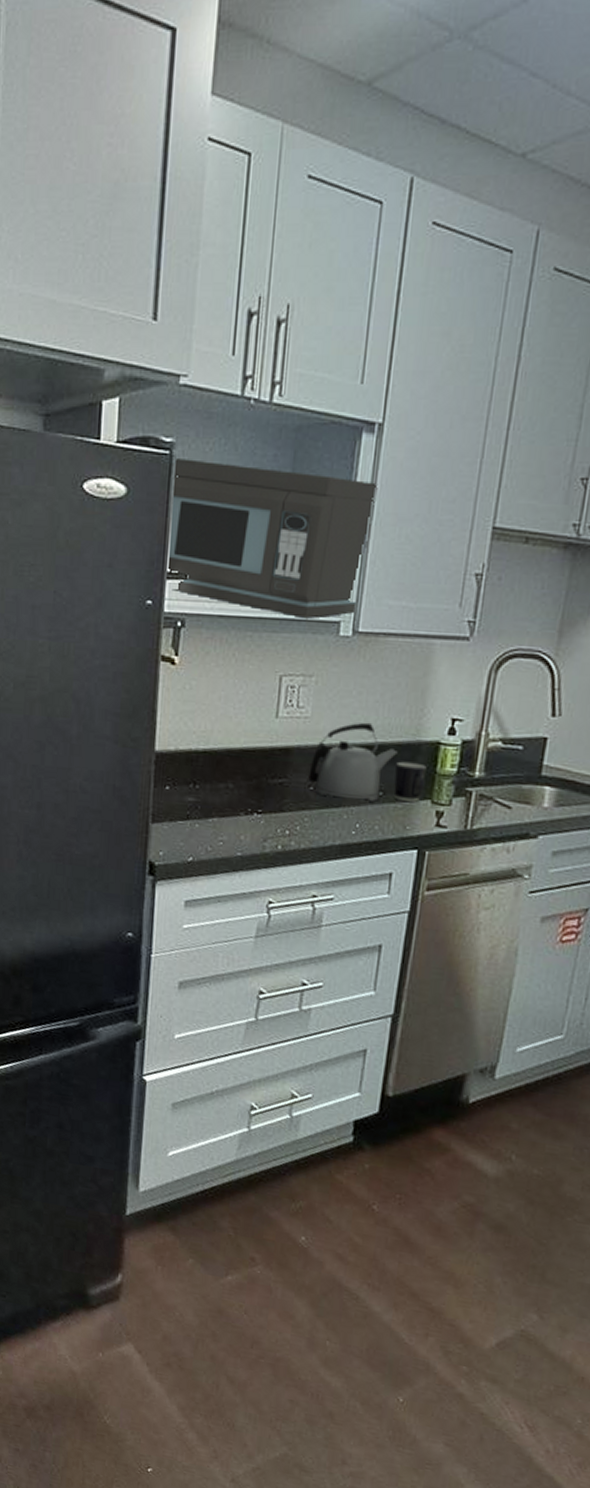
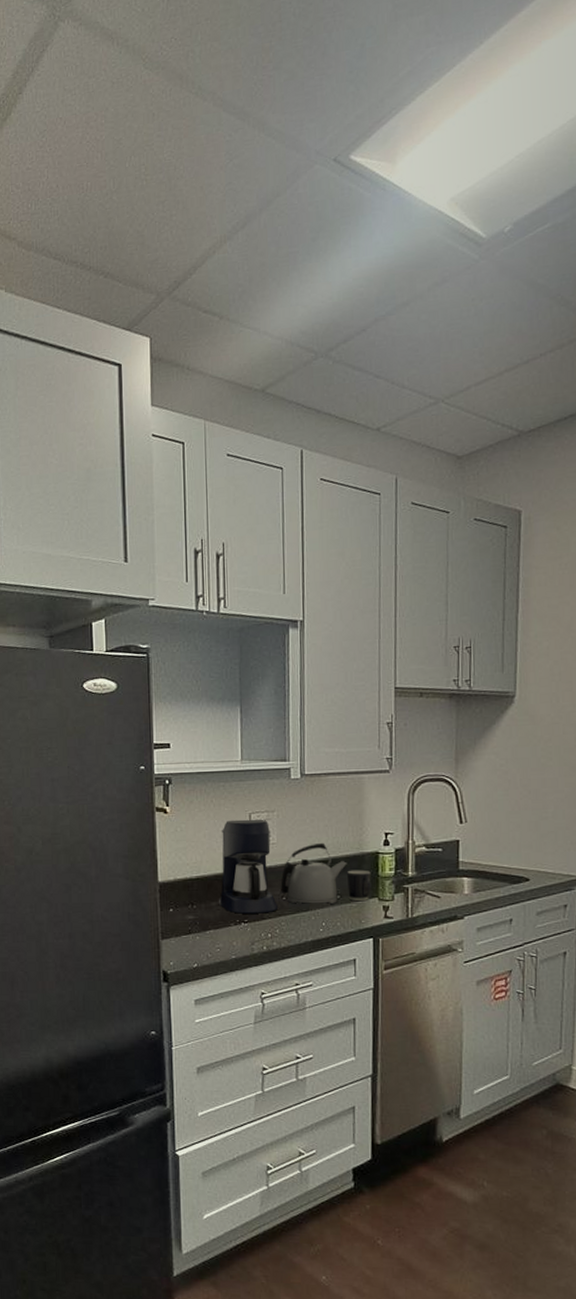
microwave: present [169,459,378,619] -> none [152,659,306,768]
coffee maker: none [227,681,305,805] -> present [218,819,278,914]

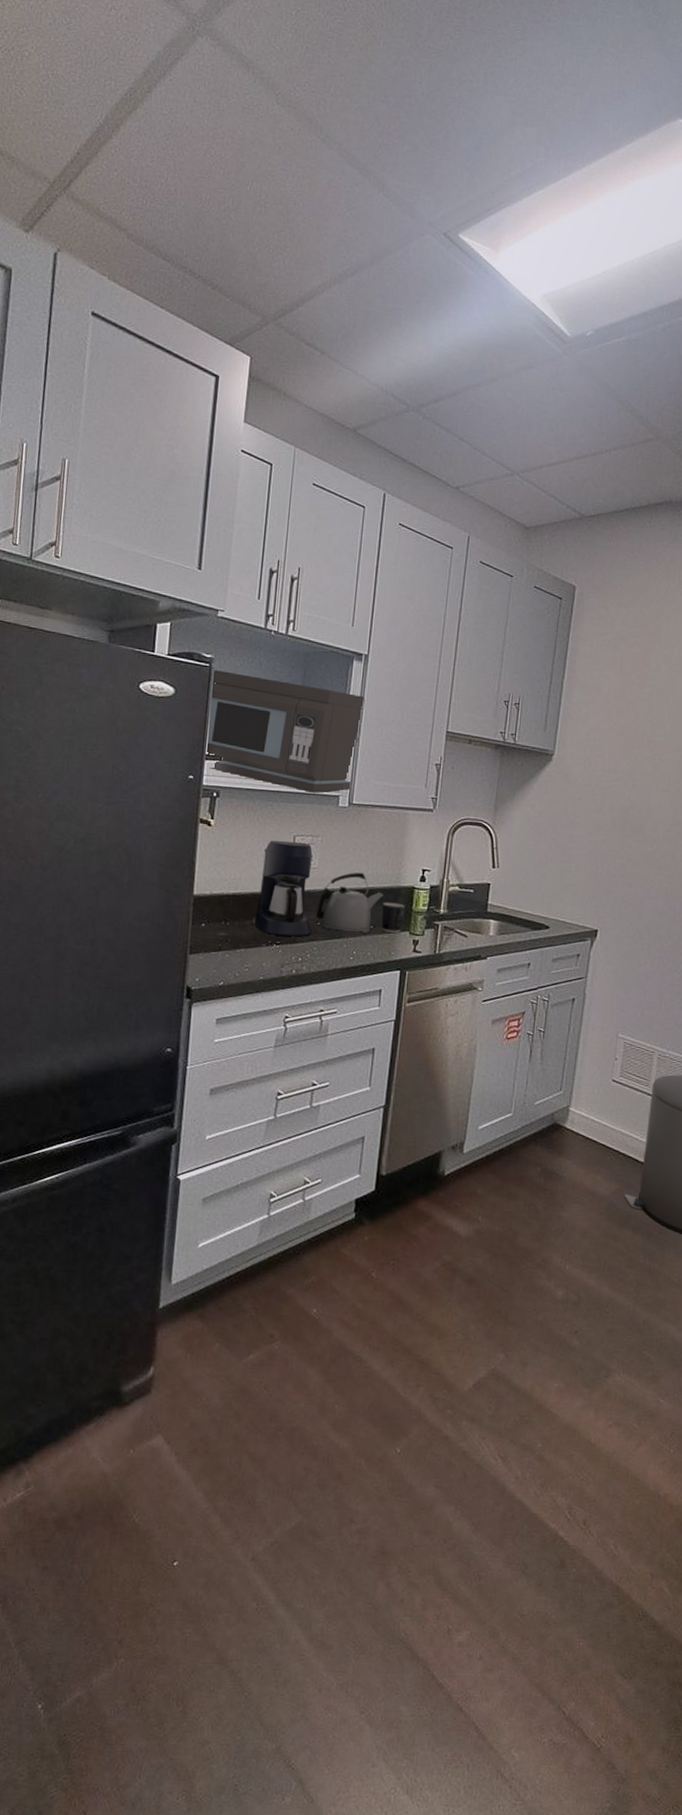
microwave: none [152,659,306,768] -> present [207,670,366,793]

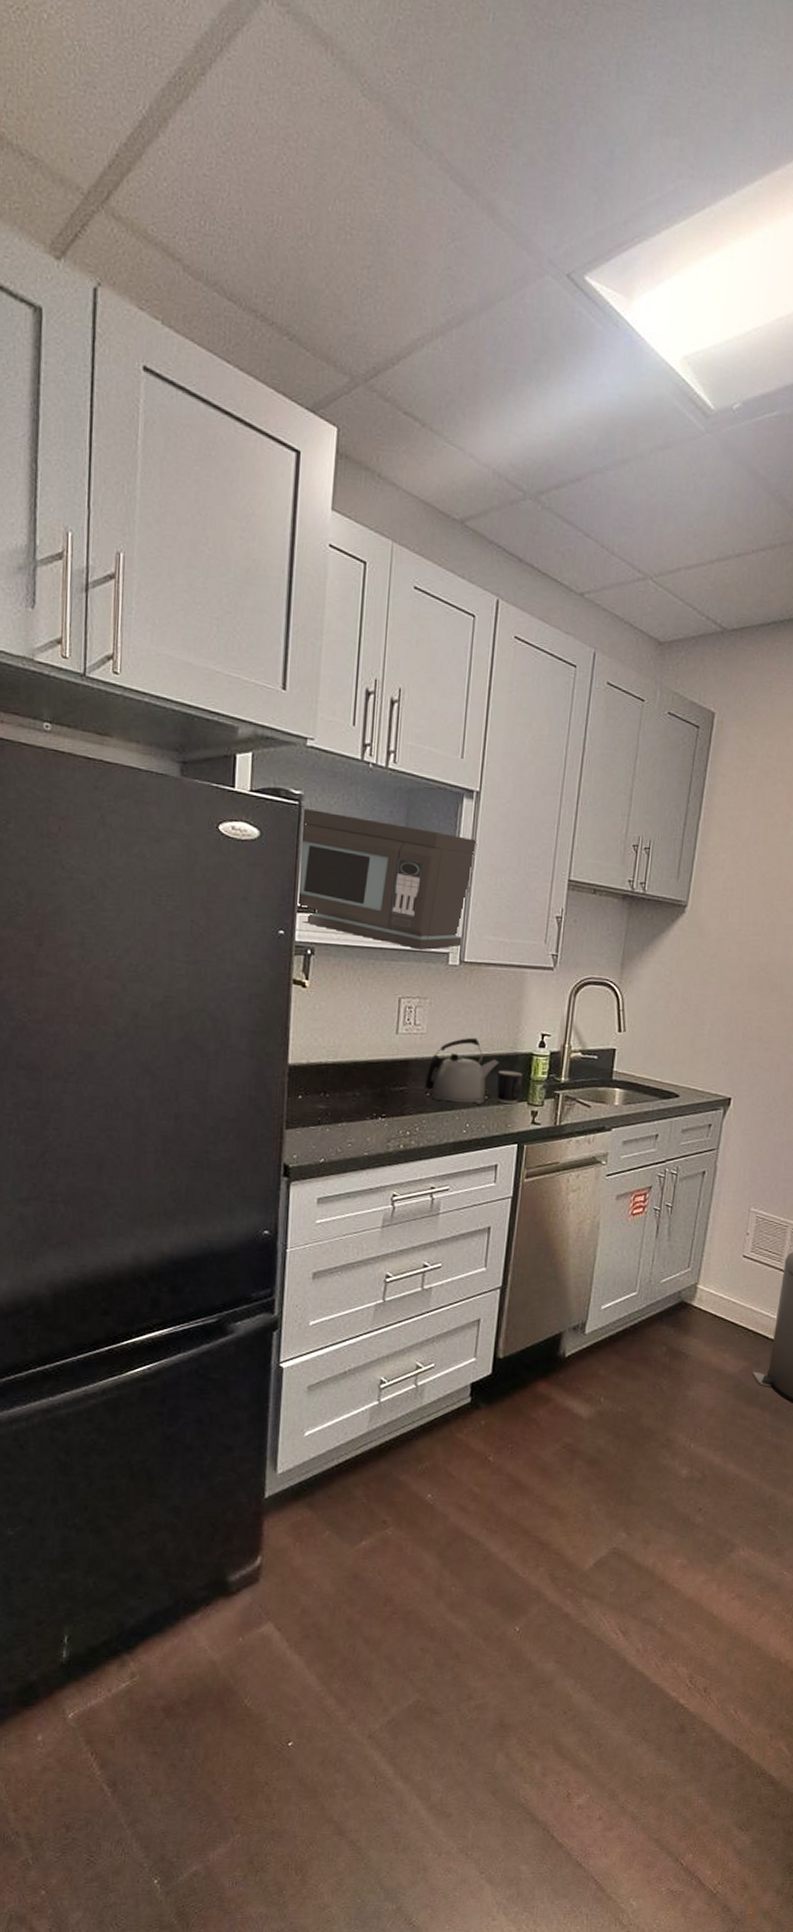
coffee maker: present [252,840,313,937] -> none [354,1002,421,1109]

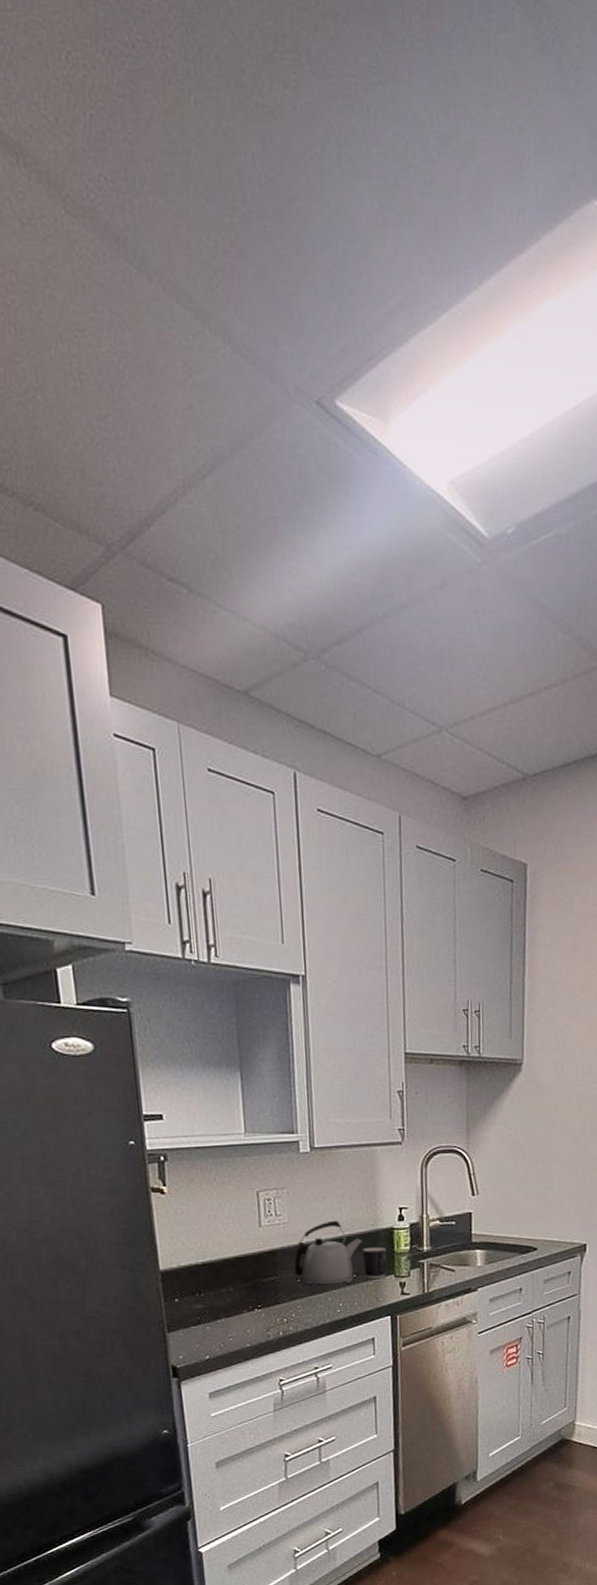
microwave: present [299,809,477,950] -> none [134,1015,311,1142]

